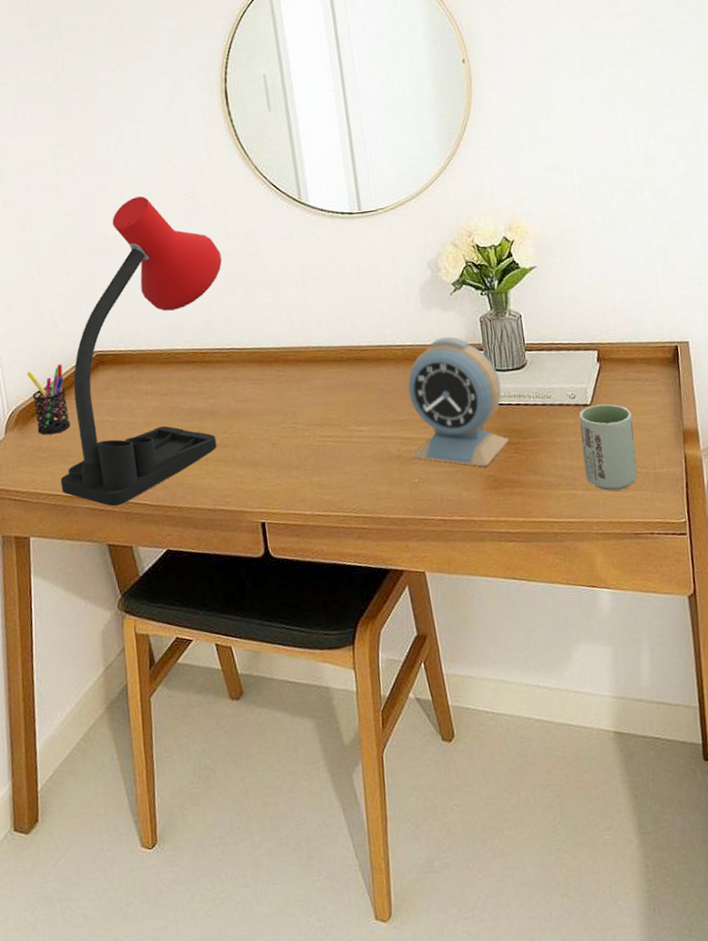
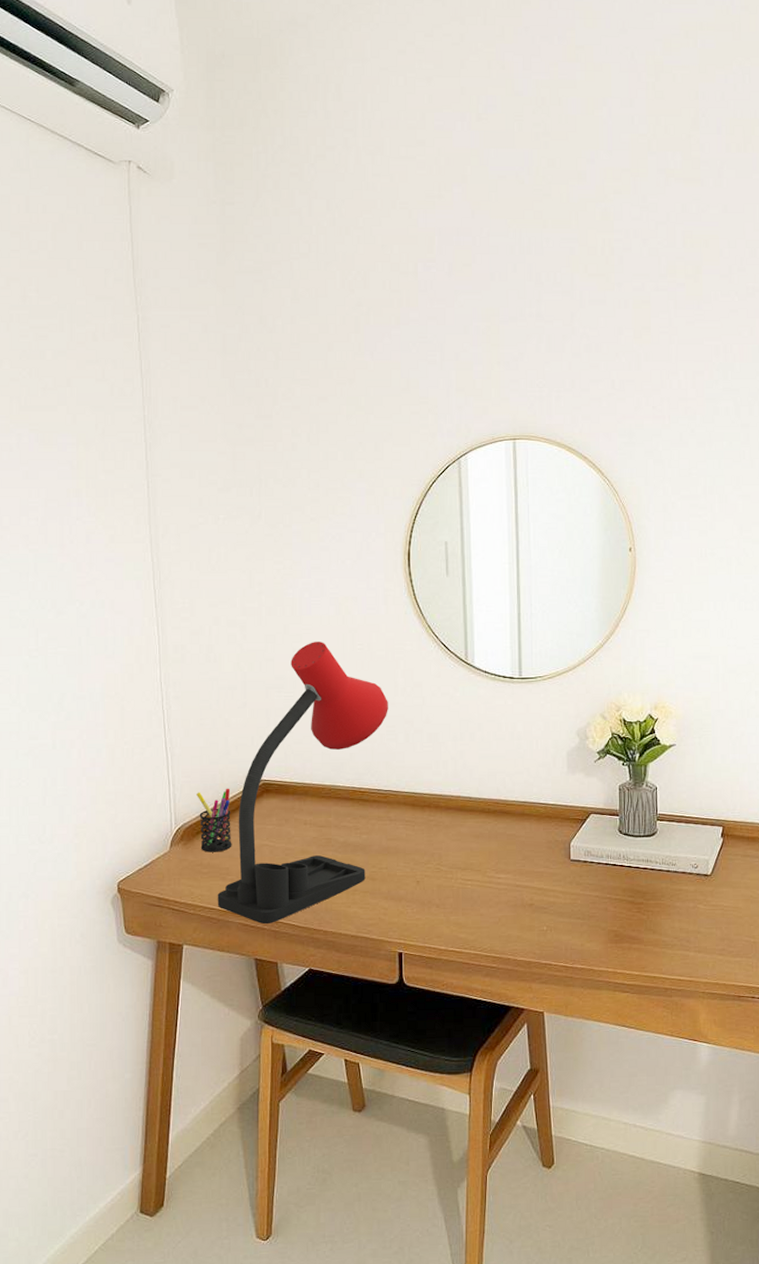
alarm clock: present [408,337,509,467] -> none [543,800,633,922]
cup: present [579,404,638,491] -> none [698,876,747,956]

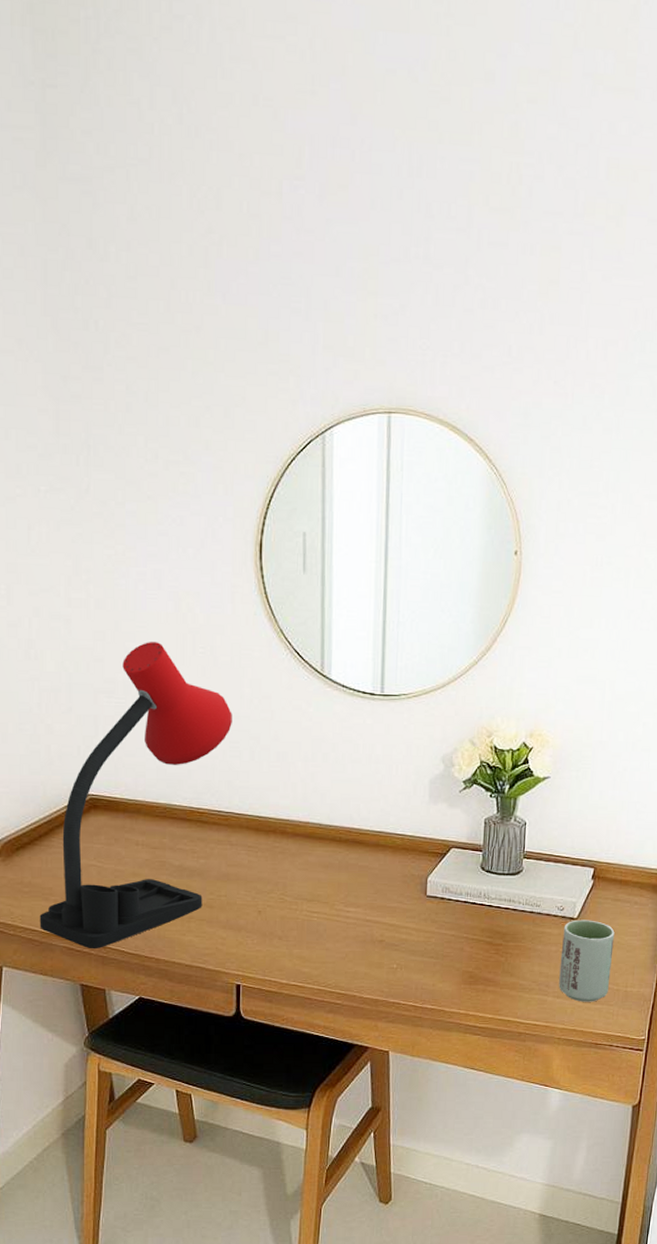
pen holder: present [197,788,232,852] -> none [16,801,56,871]
cup: none [698,876,747,956] -> present [559,919,615,1002]

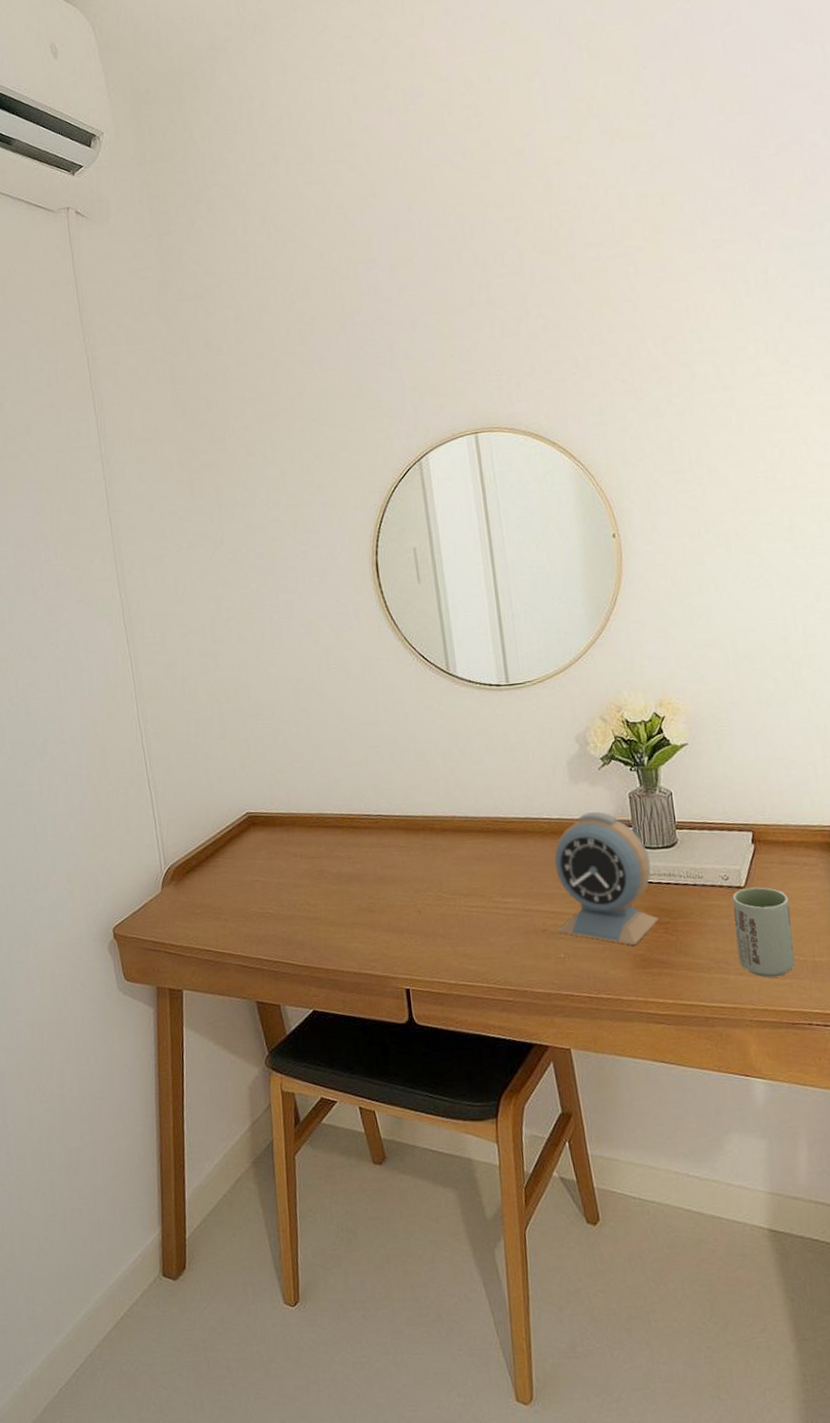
desk lamp: present [39,642,232,950] -> none [212,664,371,965]
alarm clock: none [394,833,494,963] -> present [554,812,658,946]

